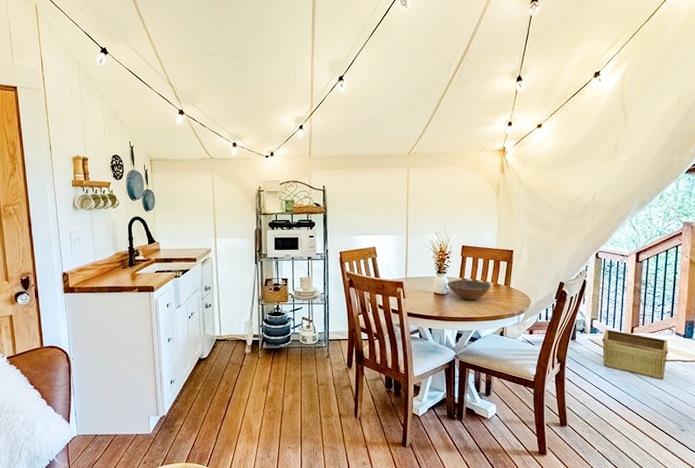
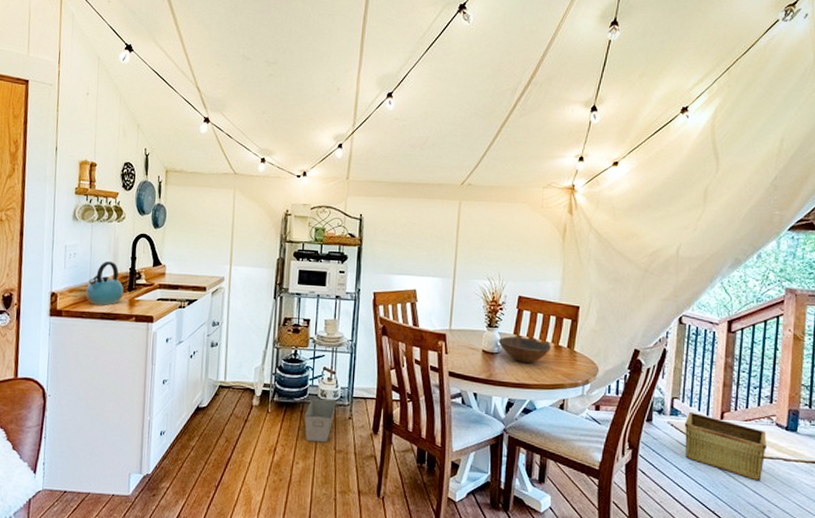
kettle: none [92,242,126,280] -> present [85,261,124,306]
storage bin: none [289,343,315,379] -> present [304,398,336,443]

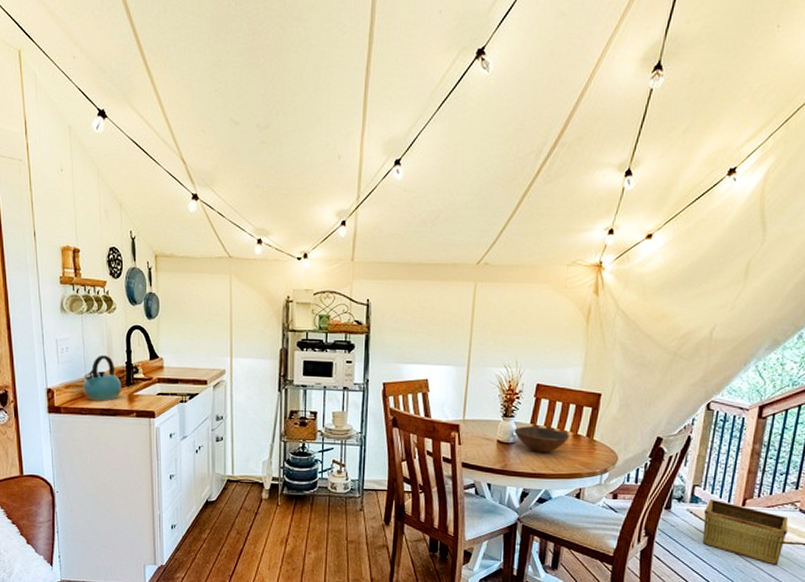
storage bin: present [304,398,336,443] -> none [314,491,347,534]

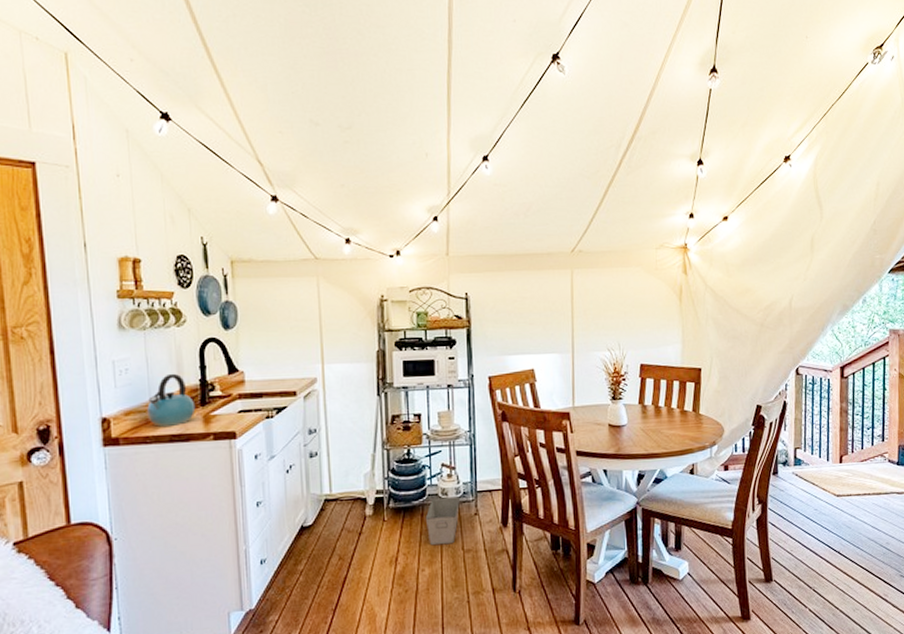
storage bin: none [314,491,347,534] -> present [425,496,460,546]
bowl: present [514,426,569,453] -> none [623,406,677,433]
hamper: present [703,499,789,565] -> none [807,459,881,517]

